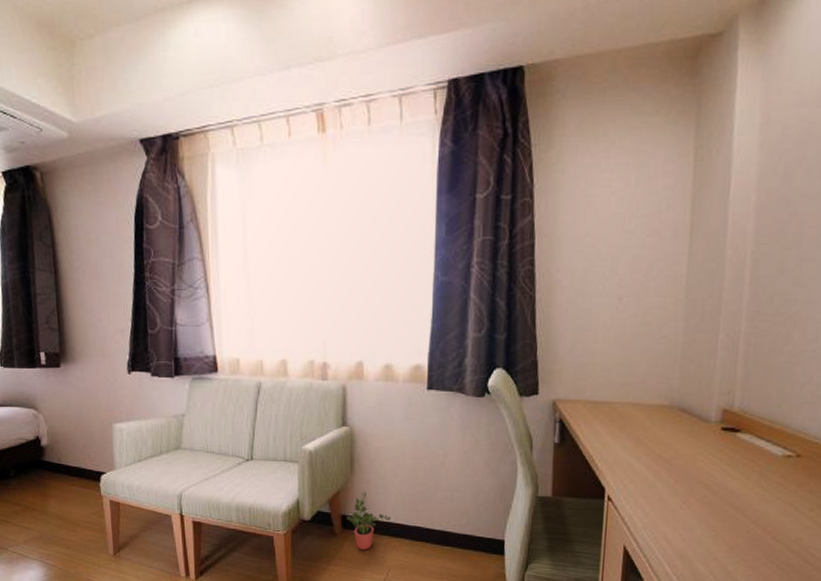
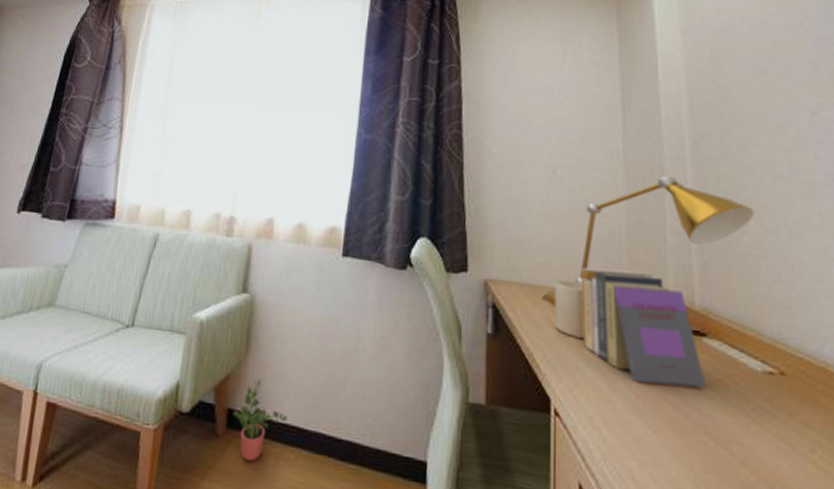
desk lamp: none [602,295,800,417] -> present [542,175,755,306]
mug: none [612,395,640,442] -> present [554,279,584,340]
books: none [634,383,735,472] -> present [581,267,707,389]

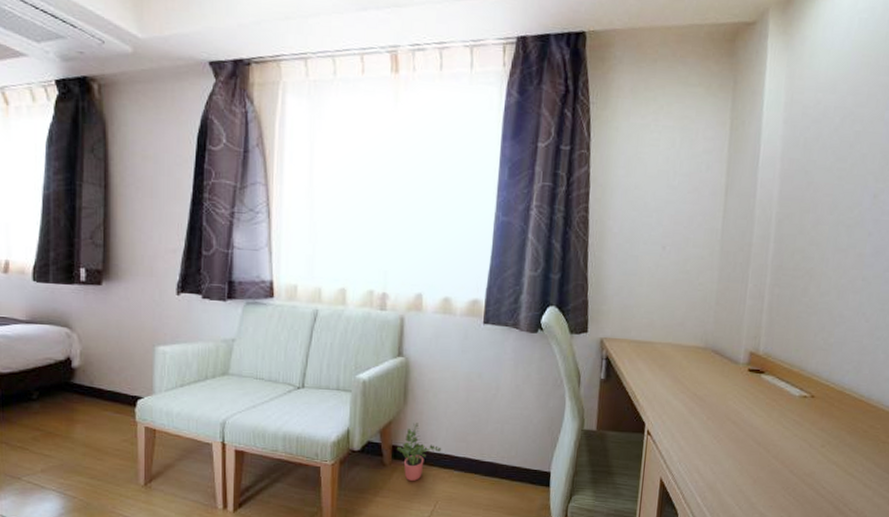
desk lamp: present [542,175,755,306] -> none [645,250,816,356]
mug: present [554,279,584,340] -> none [653,336,678,380]
books: present [581,267,707,389] -> none [673,325,759,410]

